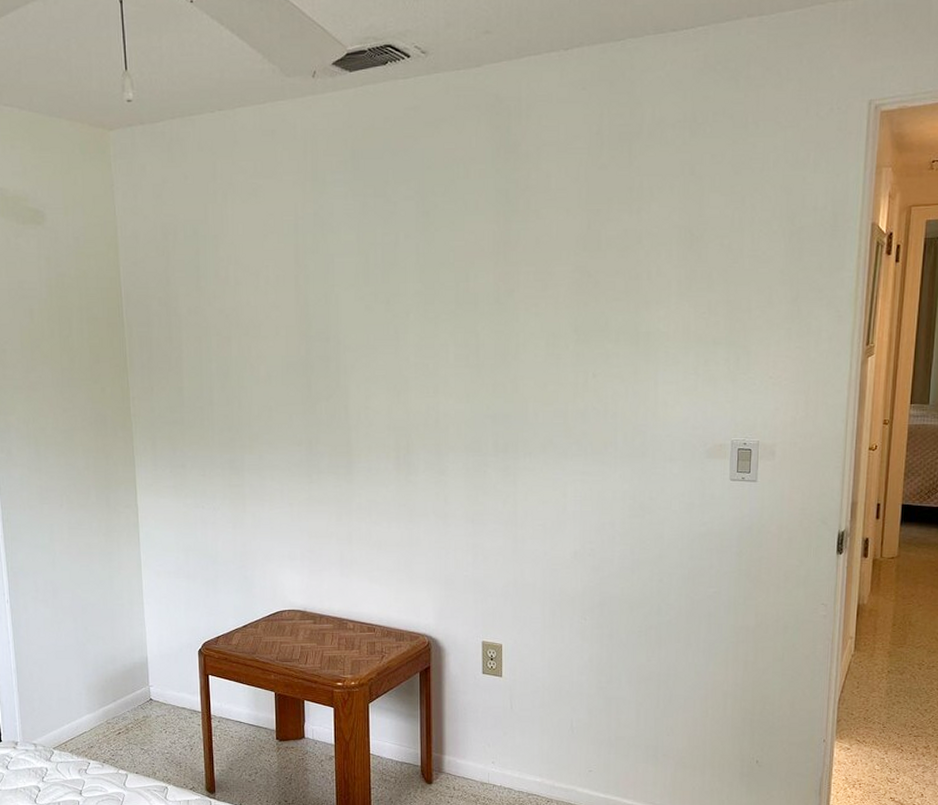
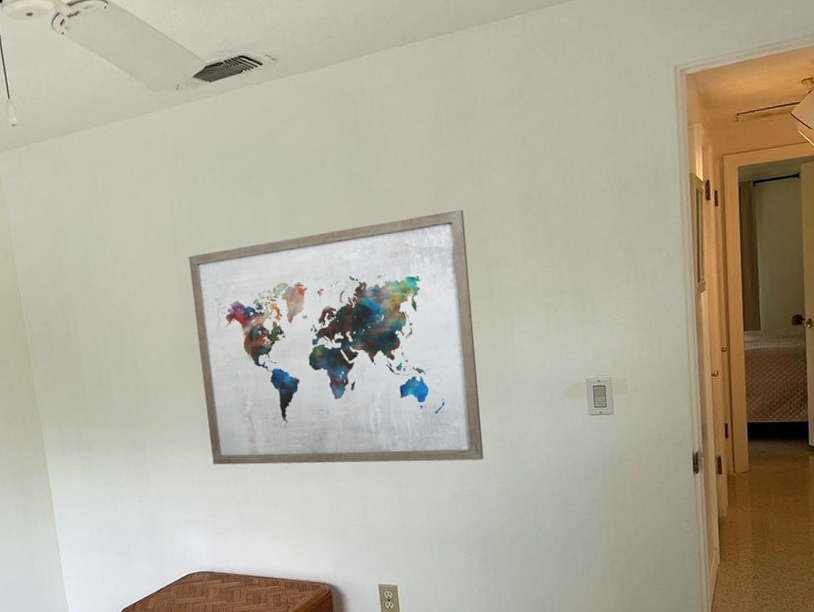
wall art: none [309,241,617,519] -> present [189,210,484,465]

